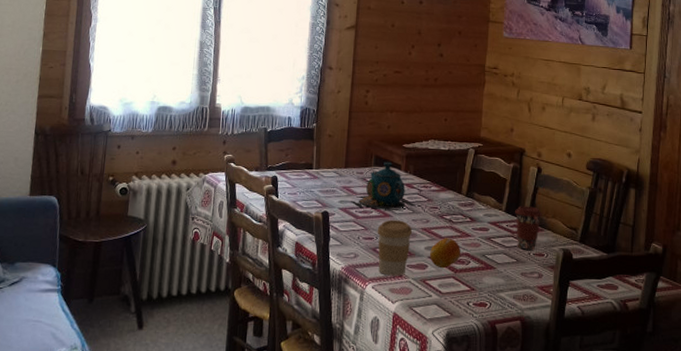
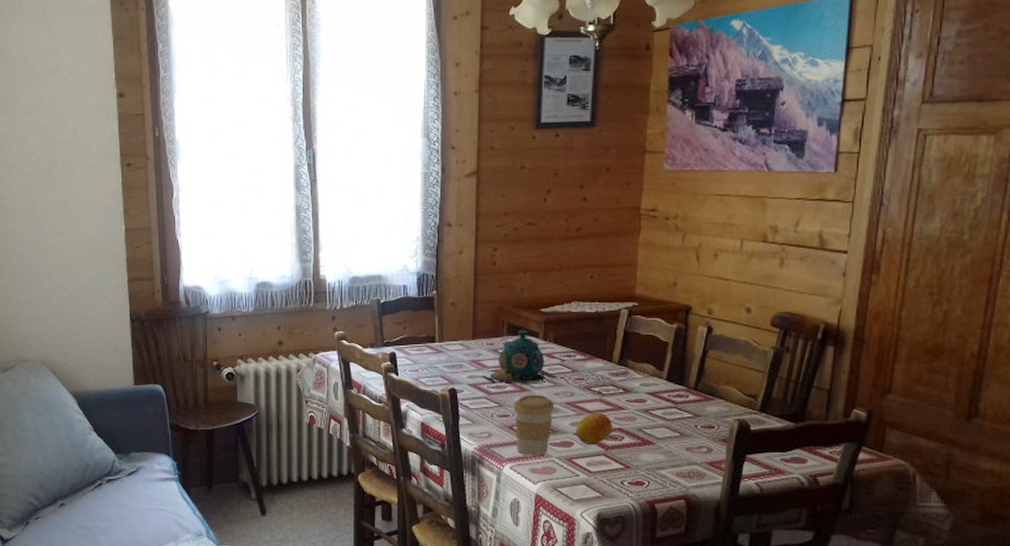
coffee cup: present [515,206,542,250] -> none [679,372,713,422]

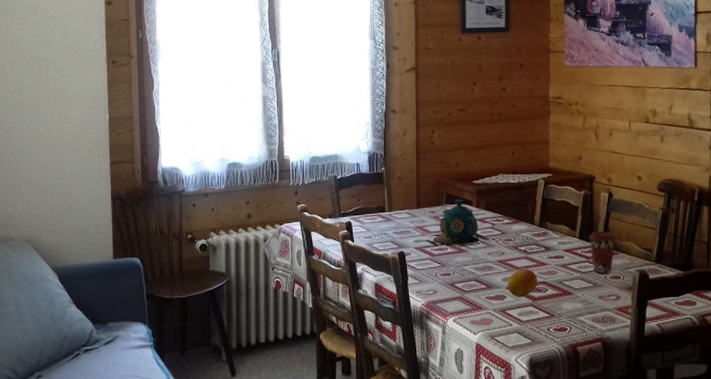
coffee cup: present [513,394,555,456] -> none [454,254,489,309]
coffee cup: none [679,372,713,422] -> present [589,231,616,274]

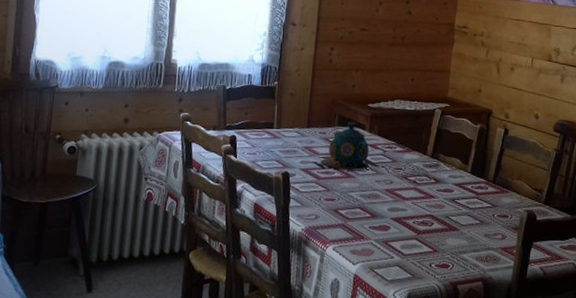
fruit: present [507,268,537,298] -> none [392,199,424,230]
coffee cup: present [589,231,616,274] -> none [480,167,508,212]

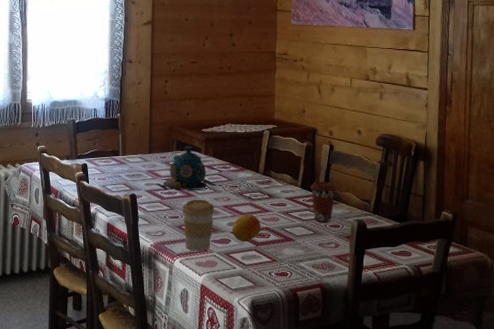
coffee cup: none [339,180,376,238] -> present [182,199,215,251]
fruit: none [392,199,424,230] -> present [231,214,261,242]
coffee cup: none [480,167,508,212] -> present [310,181,336,222]

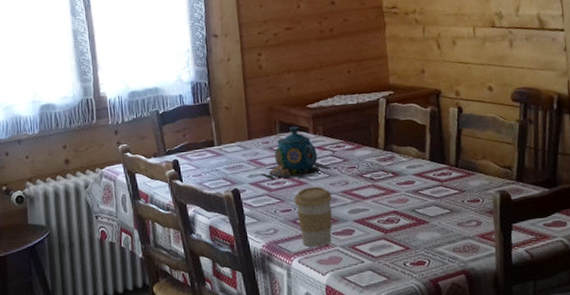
fruit: present [231,214,261,242] -> none [354,197,388,231]
coffee cup: present [310,181,336,222] -> none [440,150,471,198]

